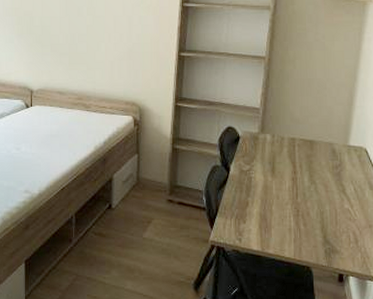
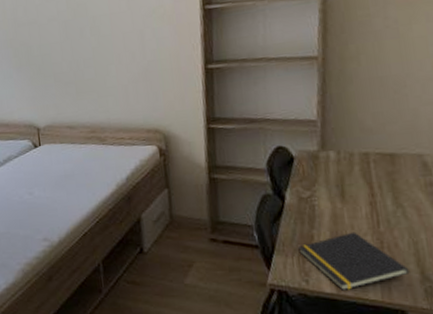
notepad: none [236,201,316,249] -> present [298,231,410,290]

